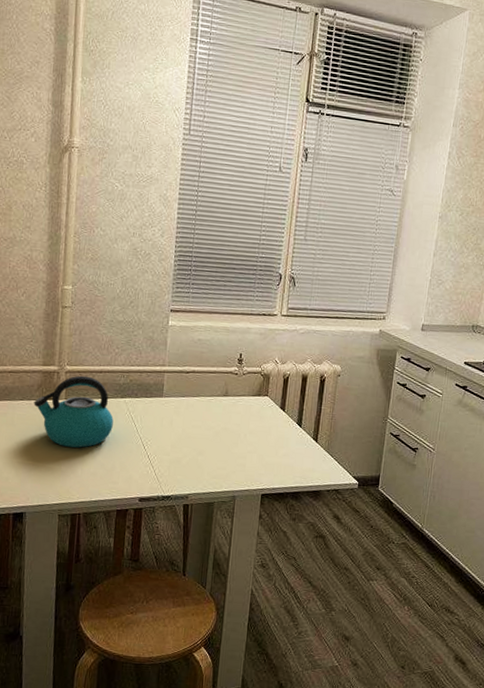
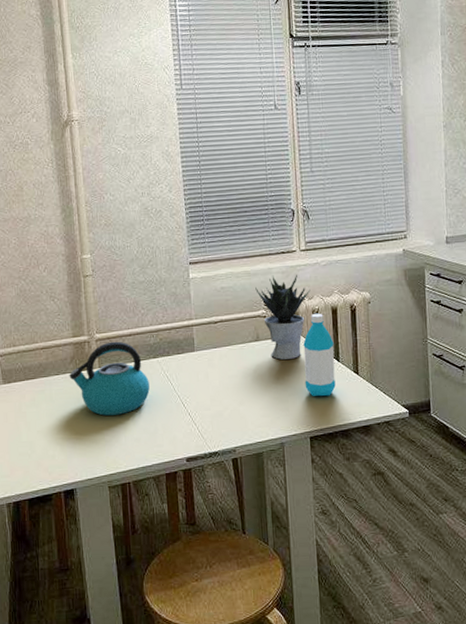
potted plant: none [232,335,285,418] -> present [255,275,311,360]
water bottle: none [264,378,299,459] -> present [303,313,336,397]

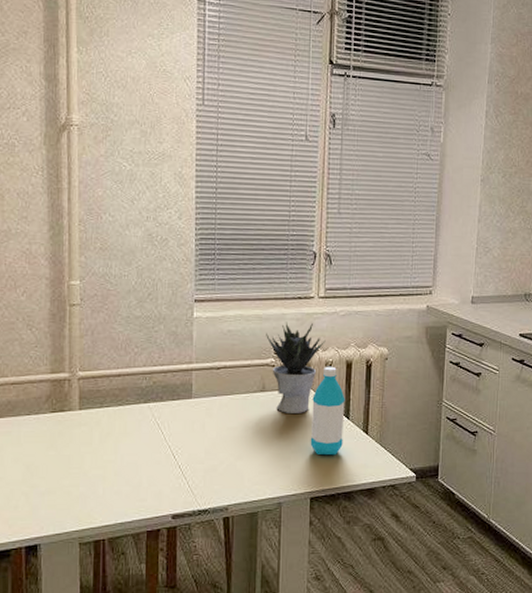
kettle: present [69,341,150,416] -> none [43,381,137,464]

